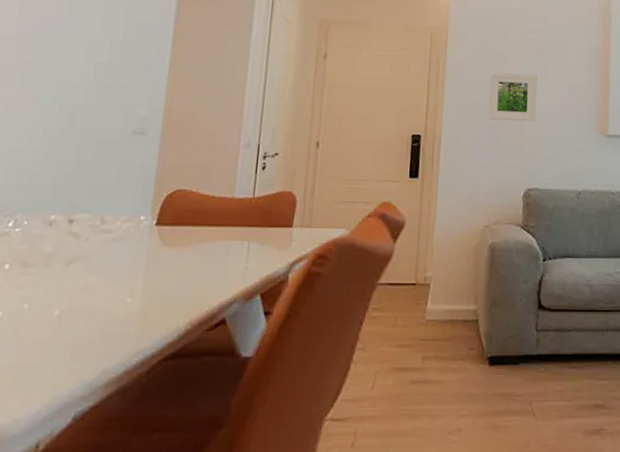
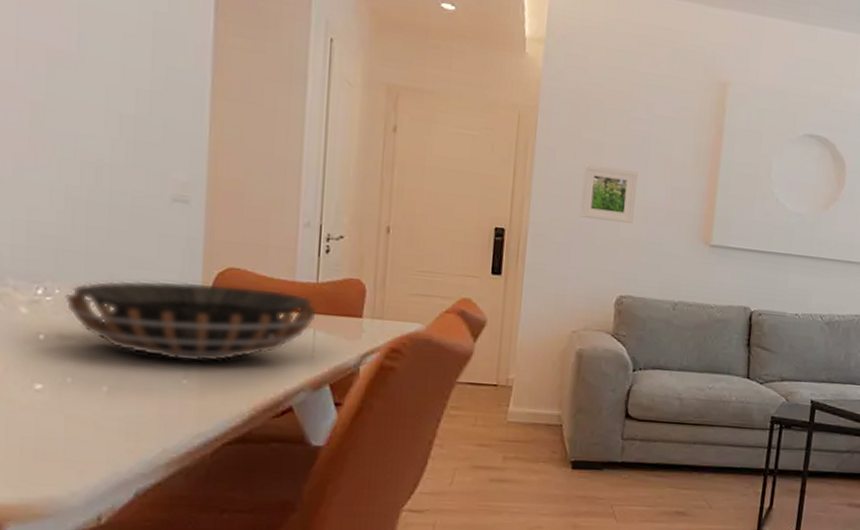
decorative bowl: none [31,205,253,281] -> present [65,280,318,363]

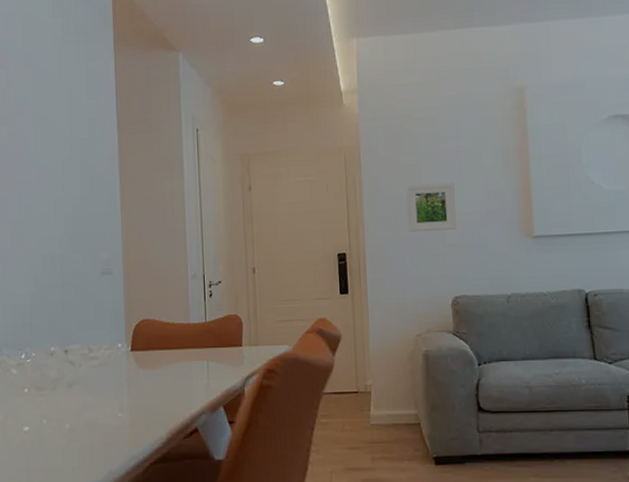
decorative bowl: present [65,280,318,363] -> none [39,332,209,399]

